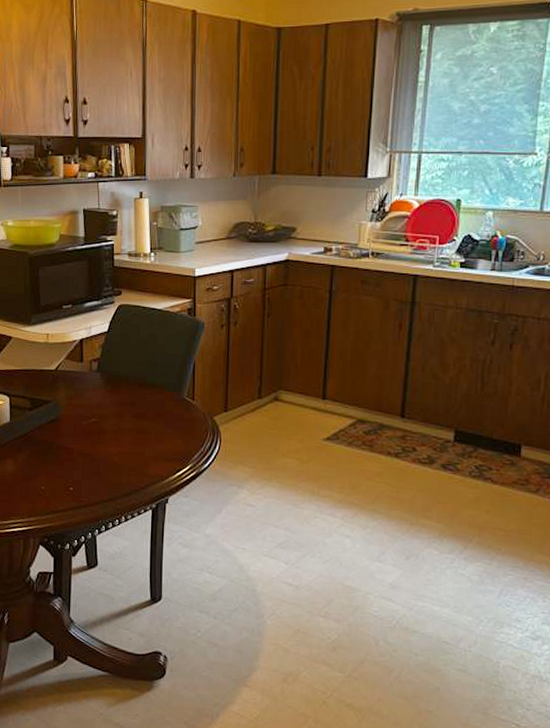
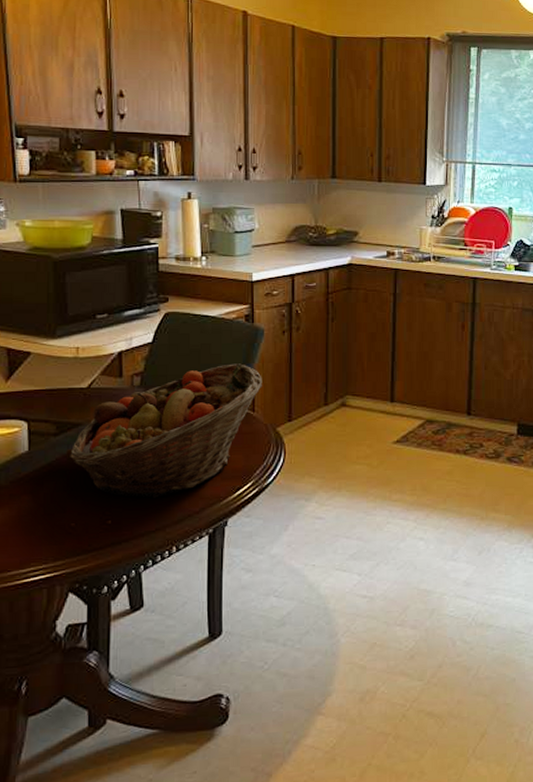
fruit basket: none [41,354,202,472] -> present [70,363,262,498]

